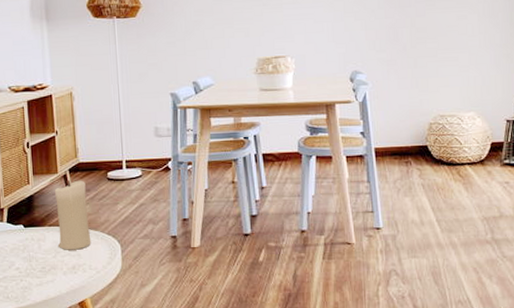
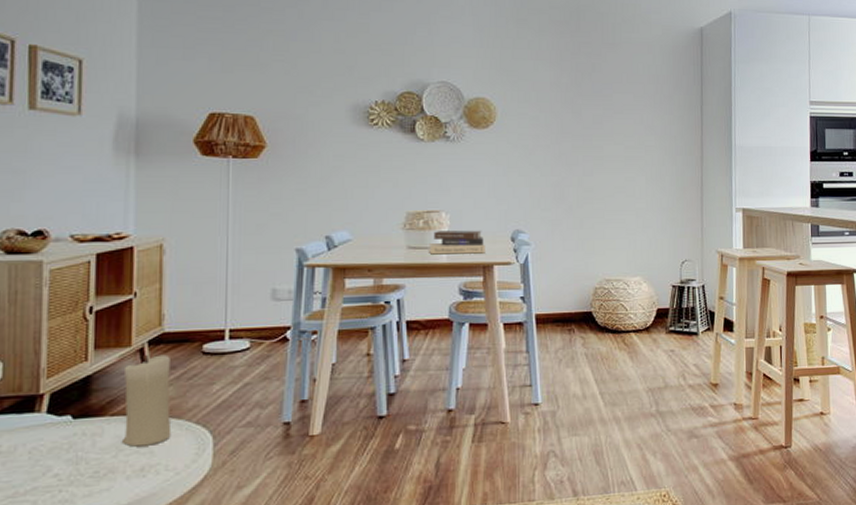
books: none [278,72,327,96] -> present [429,230,485,255]

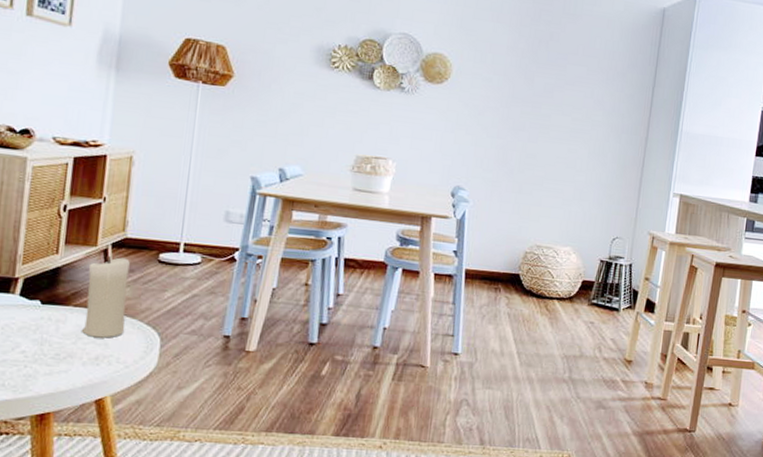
books: present [429,230,485,255] -> none [373,177,426,205]

